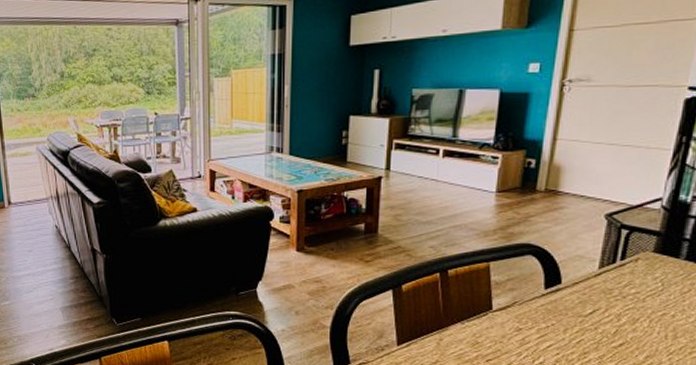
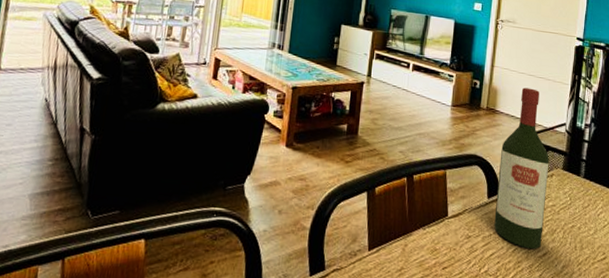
wine bottle: none [553,160,634,340] -> present [494,87,549,250]

